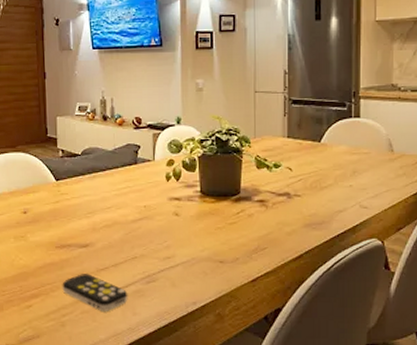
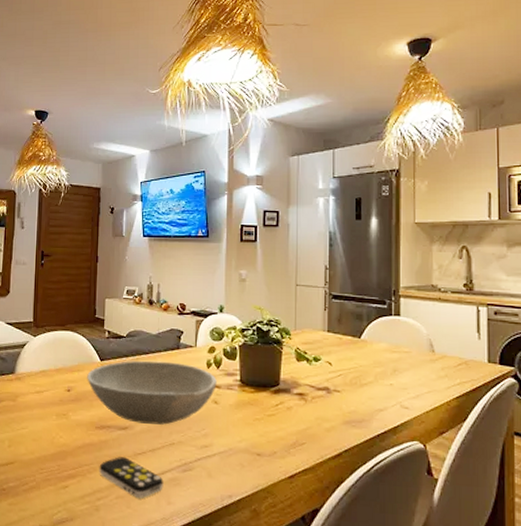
bowl: none [43,177,177,240] -> present [87,360,217,425]

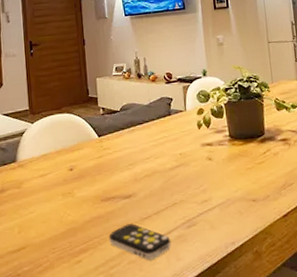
bowl: present [87,360,217,425] -> none [87,128,209,190]

